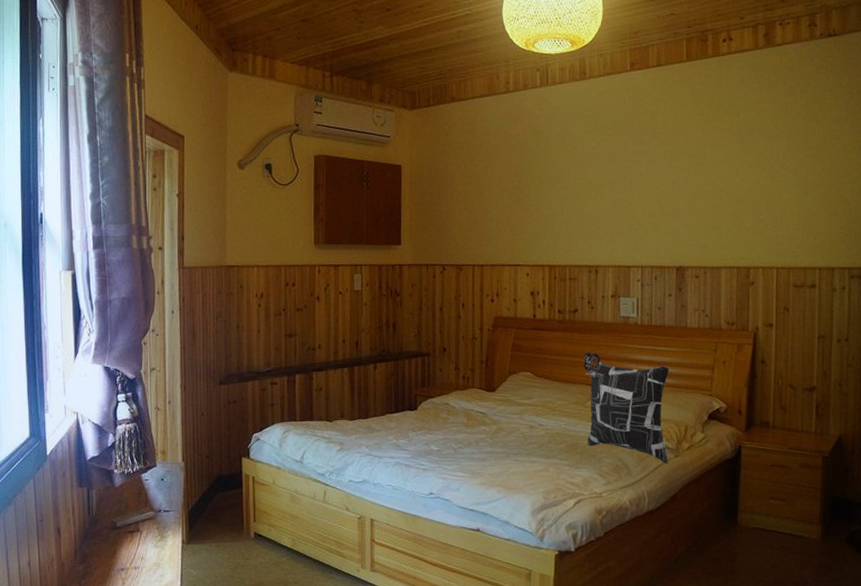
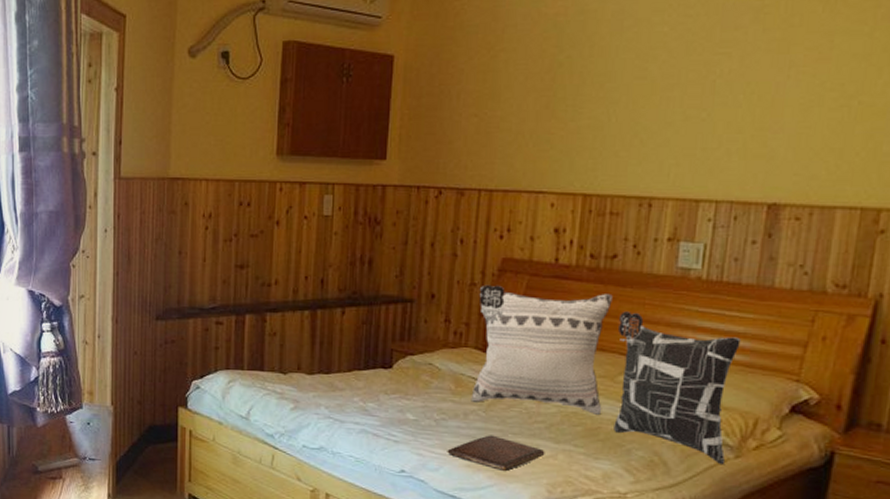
book: none [465,457,539,486] -> present [447,435,545,472]
decorative pillow: none [480,338,578,433] -> present [470,284,613,415]

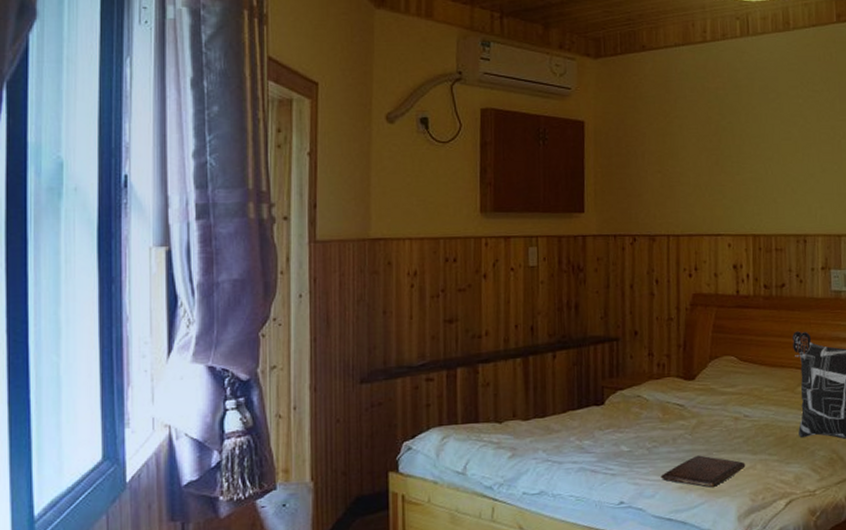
decorative pillow: present [470,284,613,415] -> none [677,318,788,427]

